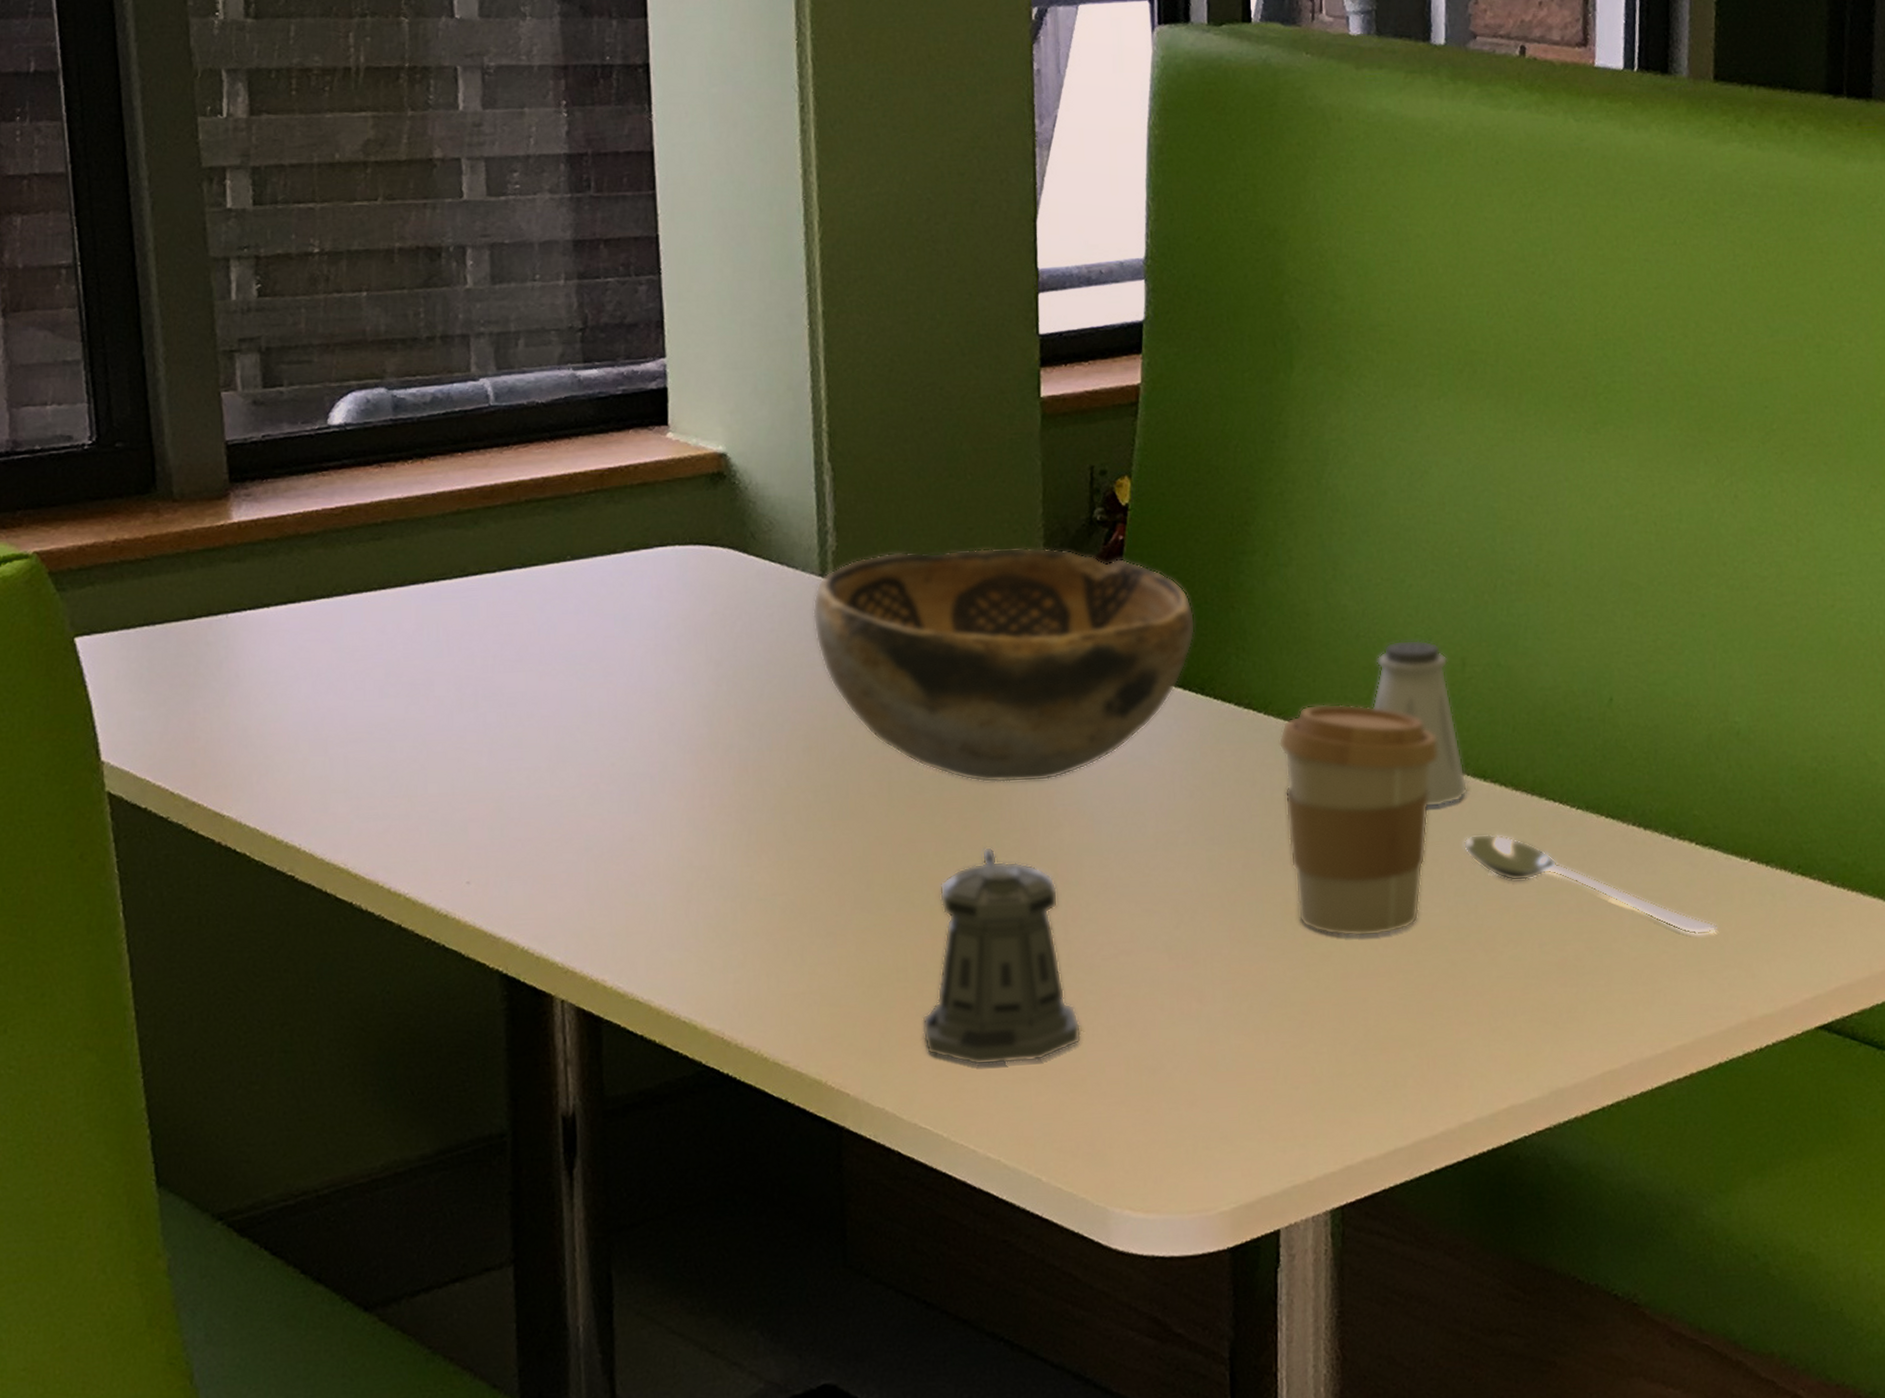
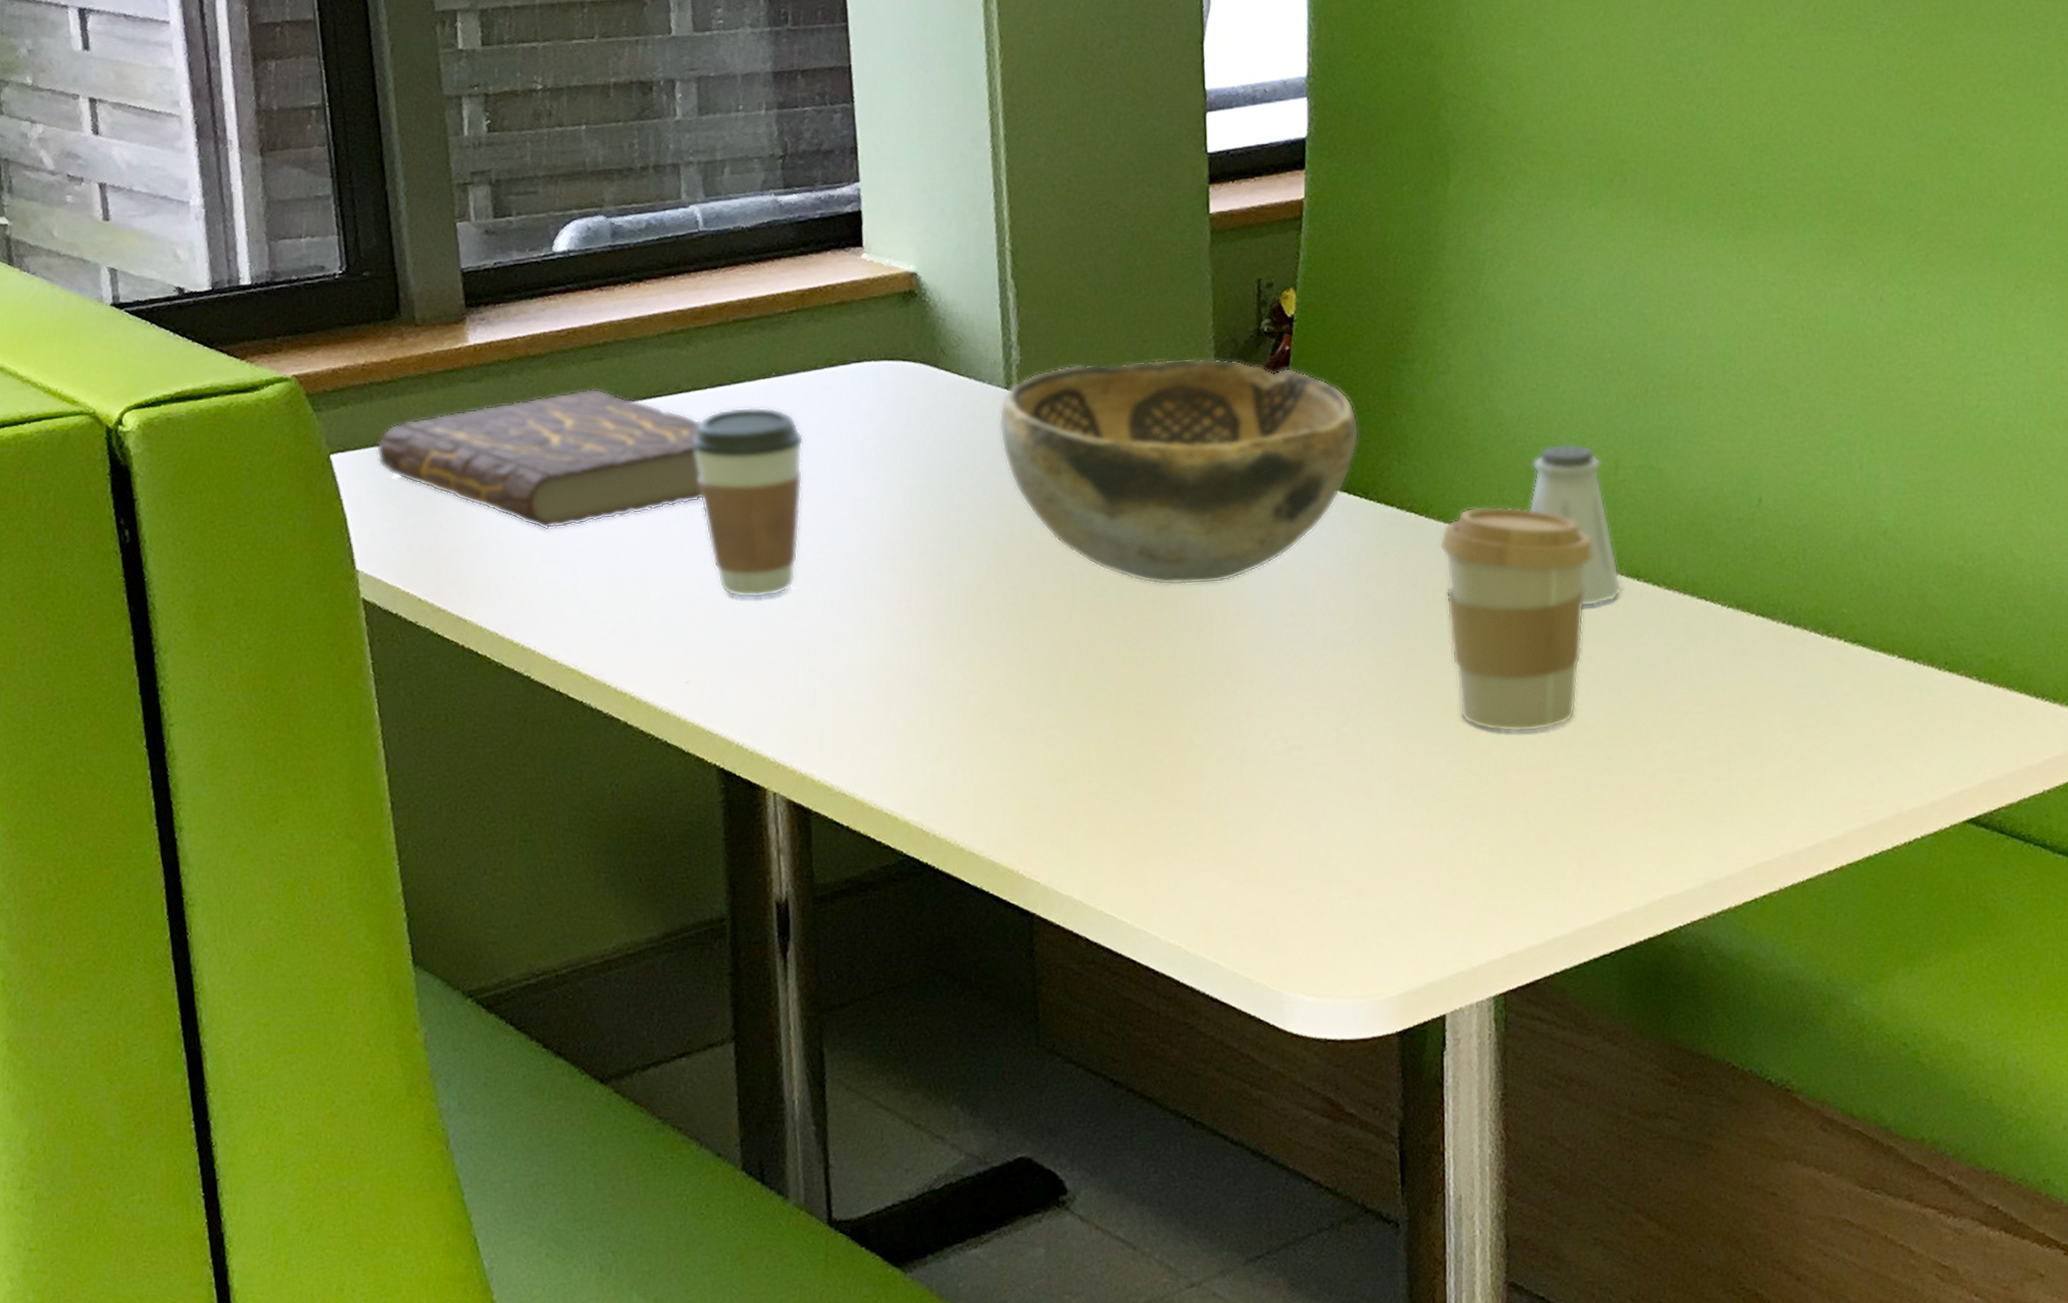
book: none [126,571,489,720] -> present [375,389,702,530]
coffee cup: none [478,591,601,794] -> present [692,406,804,599]
pepper shaker: present [922,847,1082,1066] -> none [1106,647,1256,856]
soupspoon: present [1463,833,1717,935] -> none [1617,632,1866,730]

